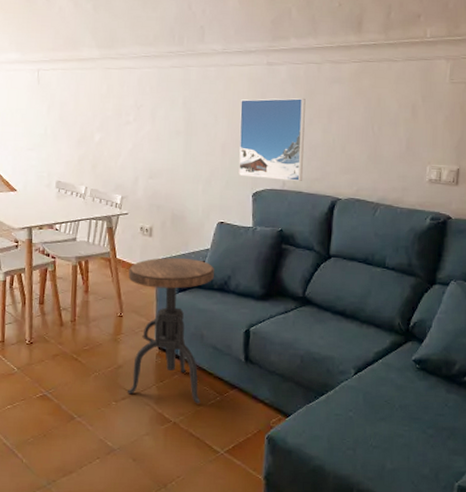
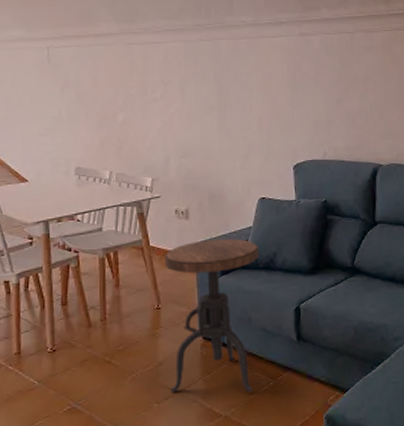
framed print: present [238,97,306,181] -> none [275,67,343,150]

